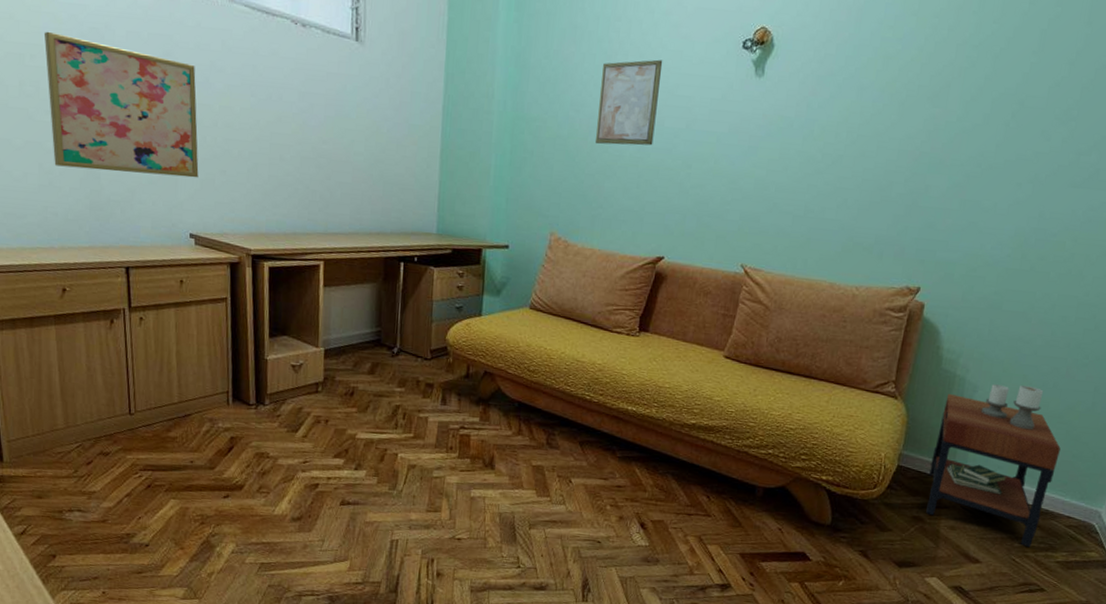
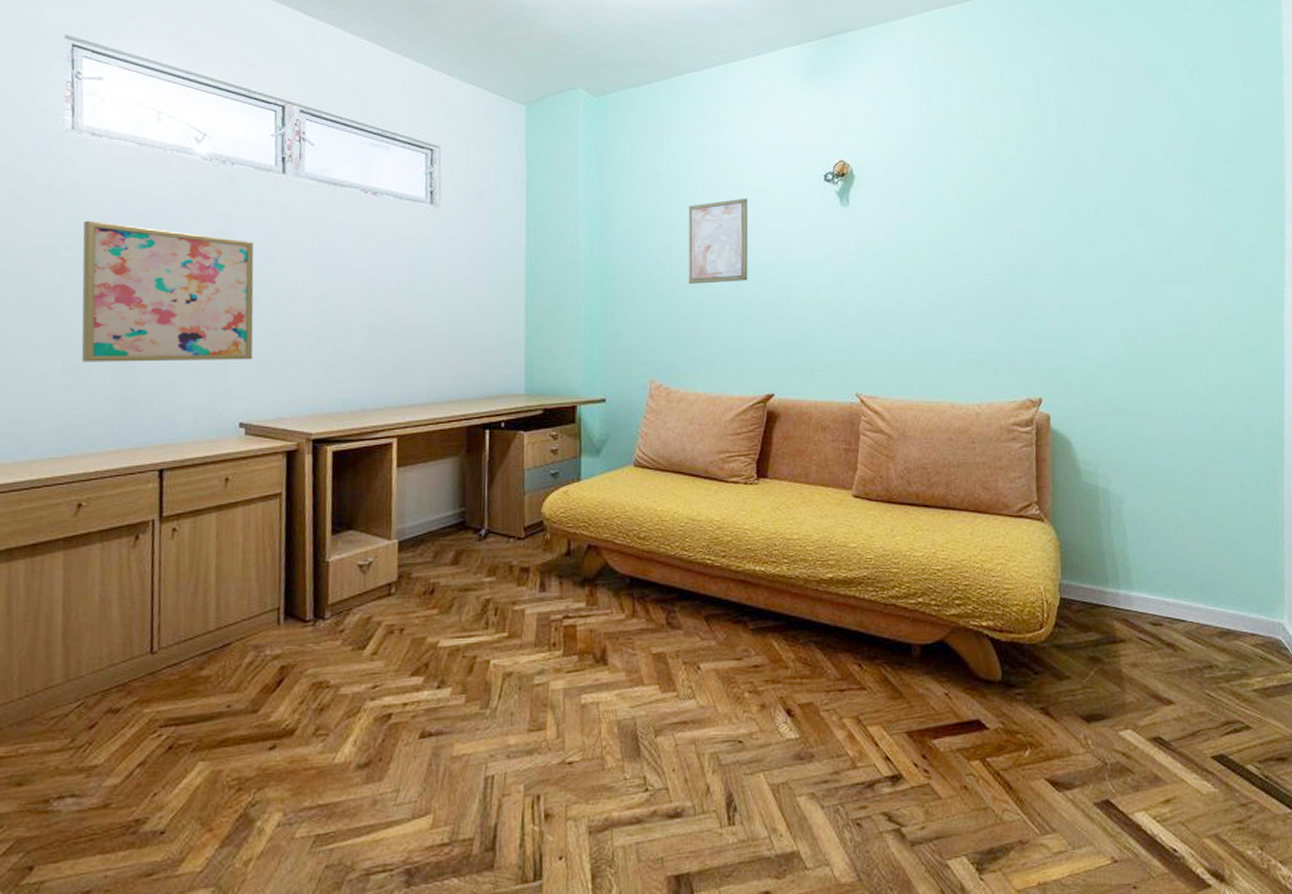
side table: present [926,384,1061,548] -> none [1094,490,1225,677]

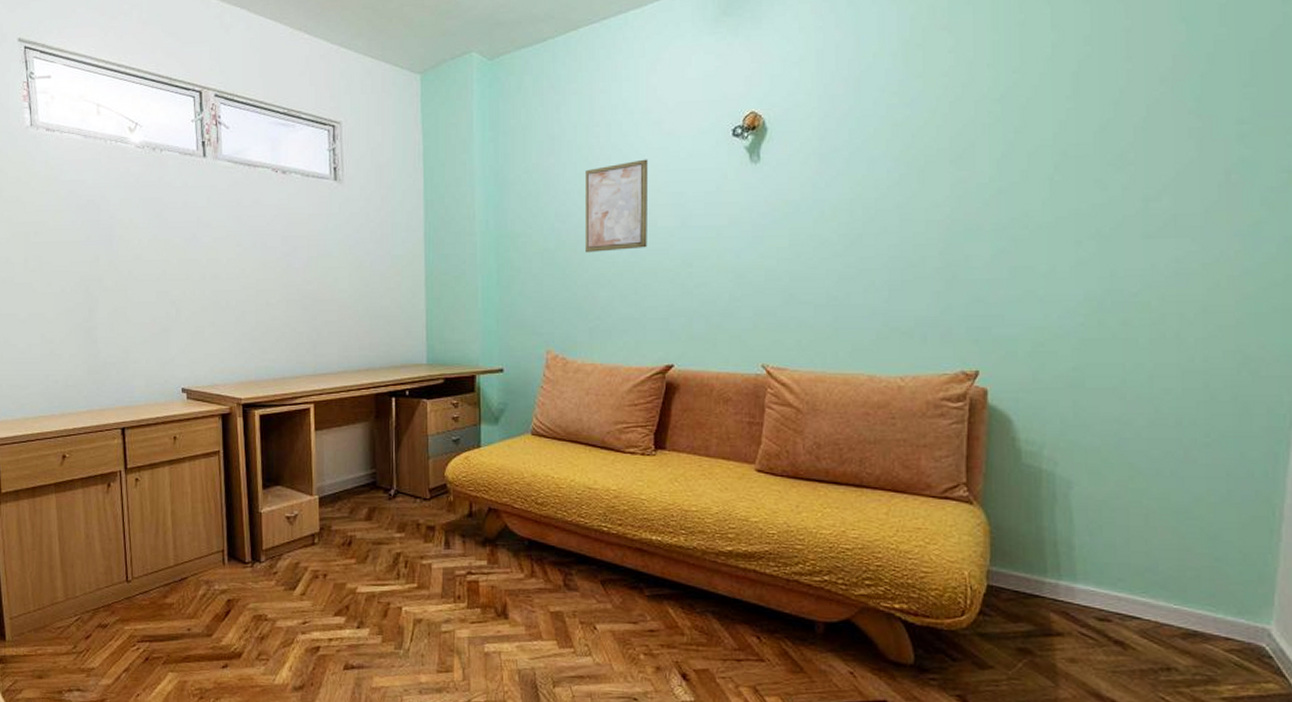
wall art: present [81,220,254,362] -> none [46,208,189,335]

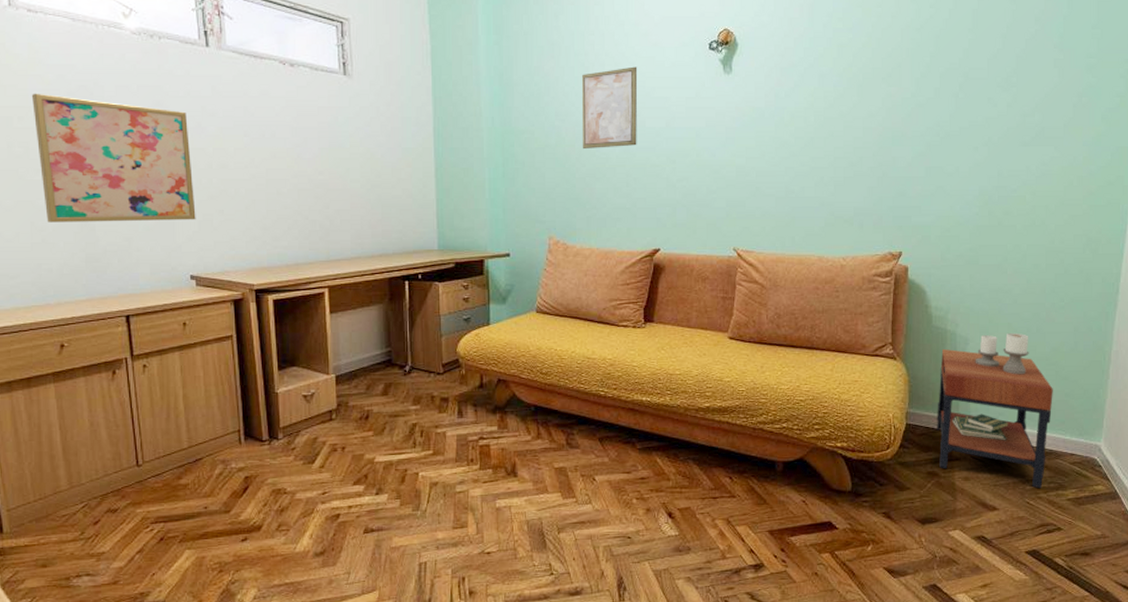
wall art: none [46,208,189,335] -> present [31,93,196,223]
side table: none [1029,475,1197,681] -> present [937,332,1053,489]

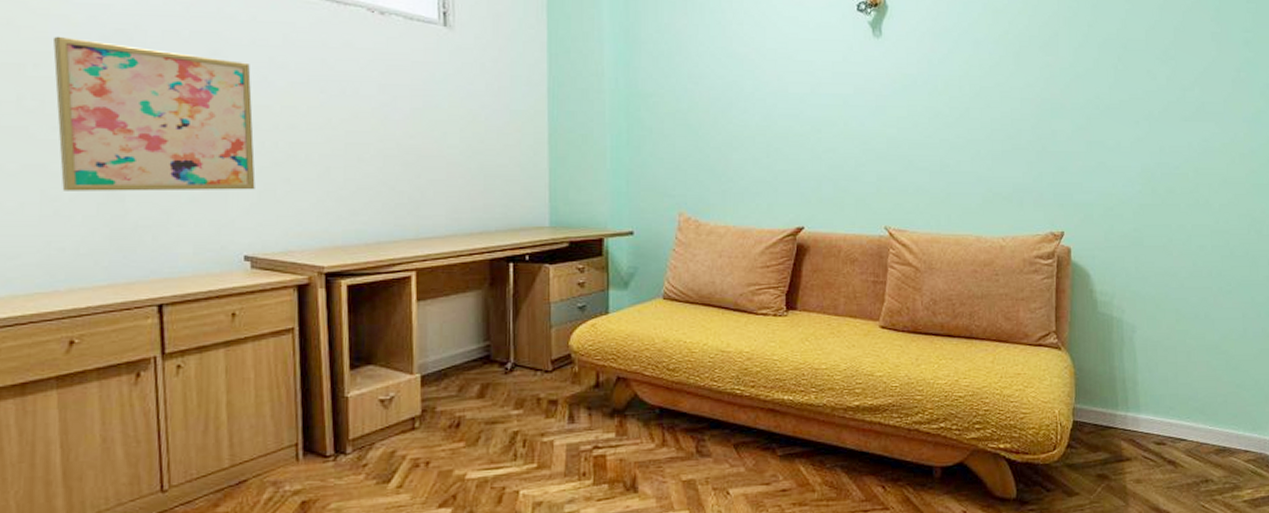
wall art: present [582,66,638,150] -> none [718,26,780,116]
side table: present [937,332,1053,489] -> none [1105,319,1224,490]

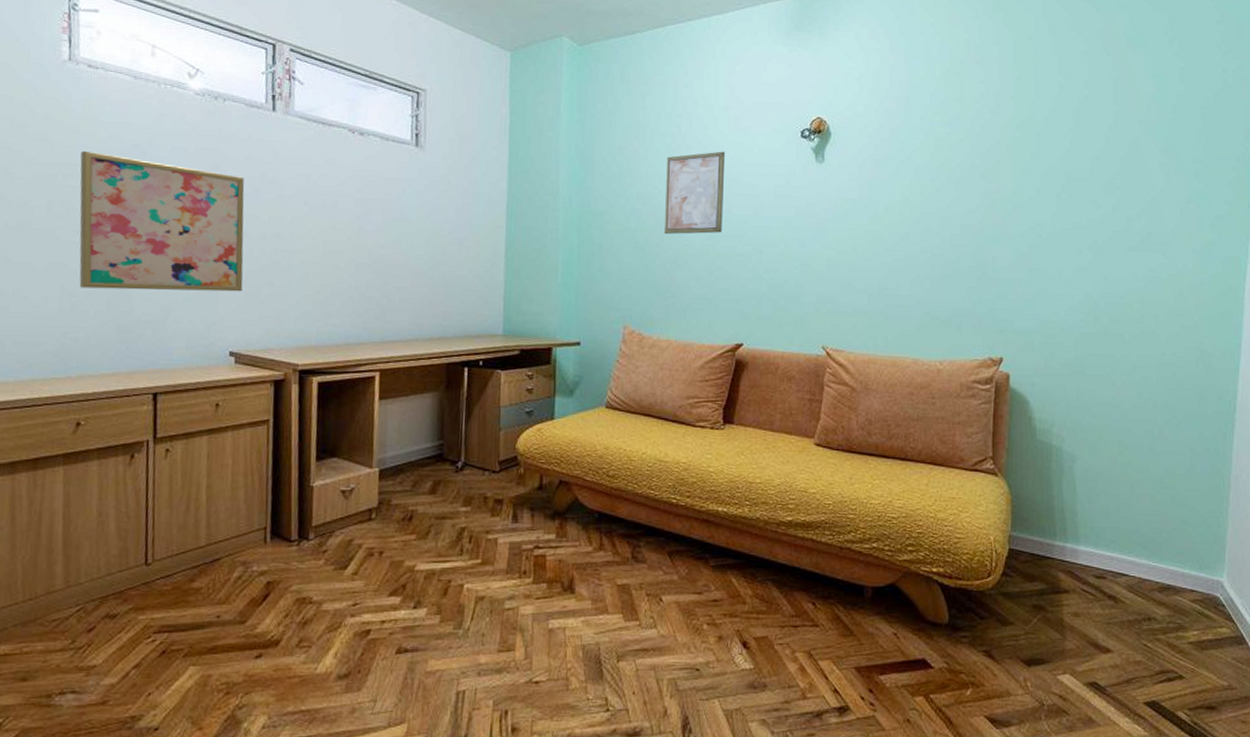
wall art: none [718,26,780,116] -> present [665,151,726,235]

